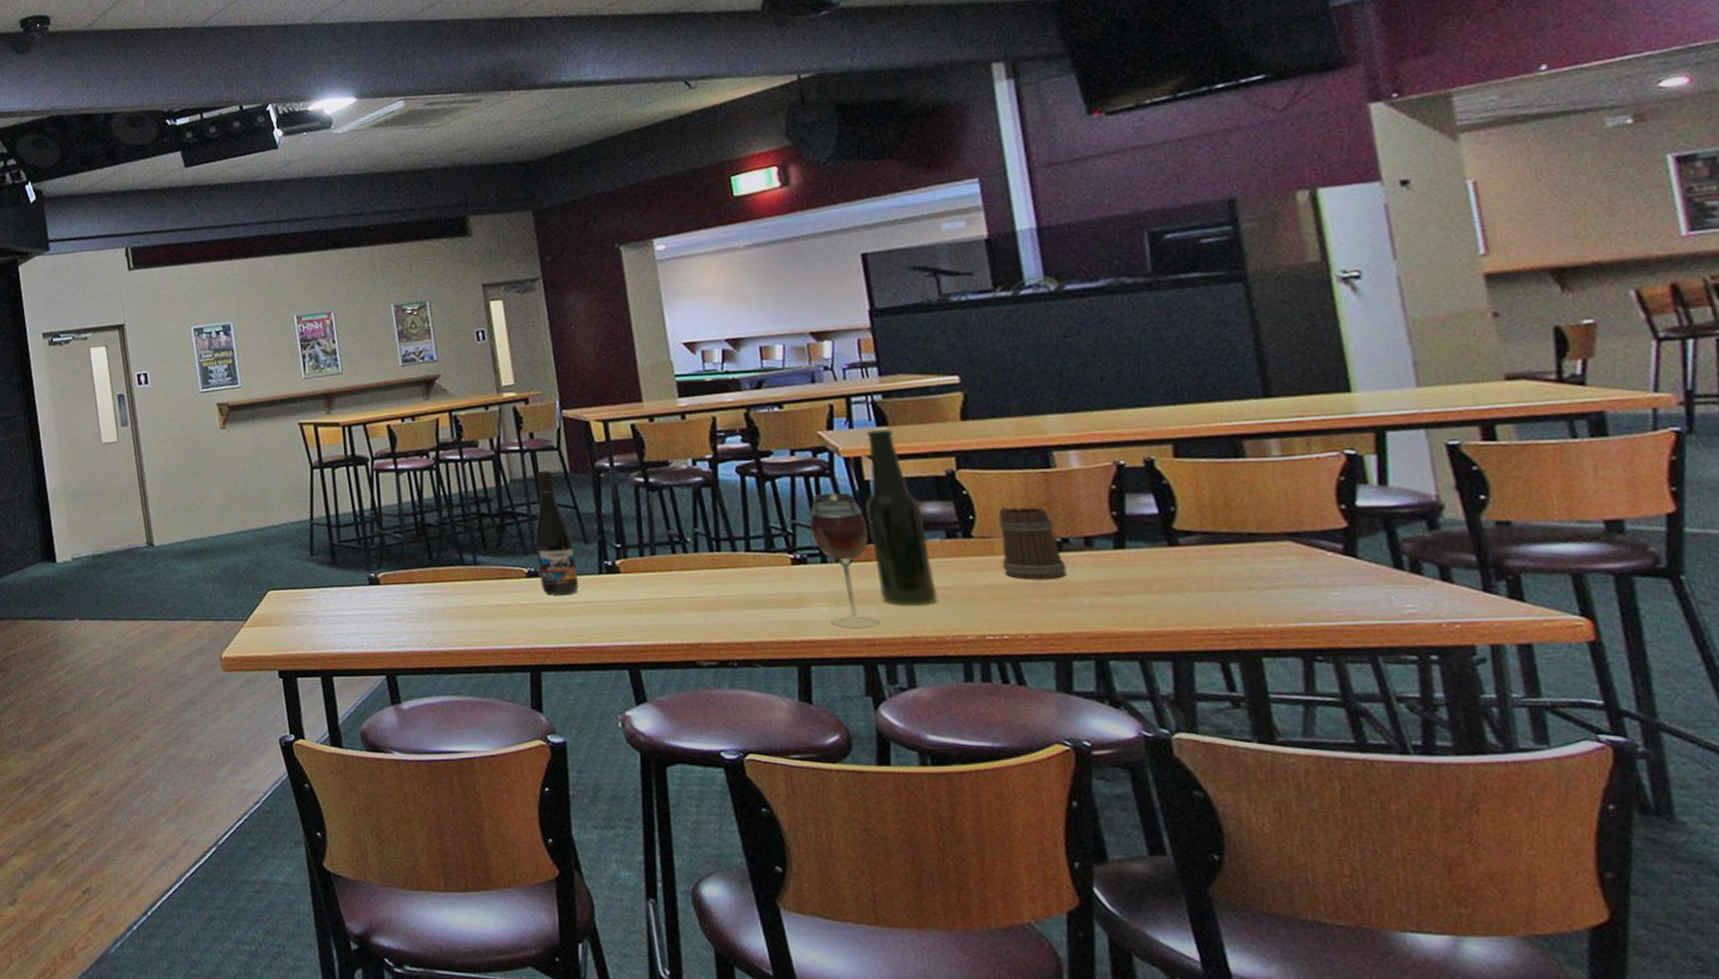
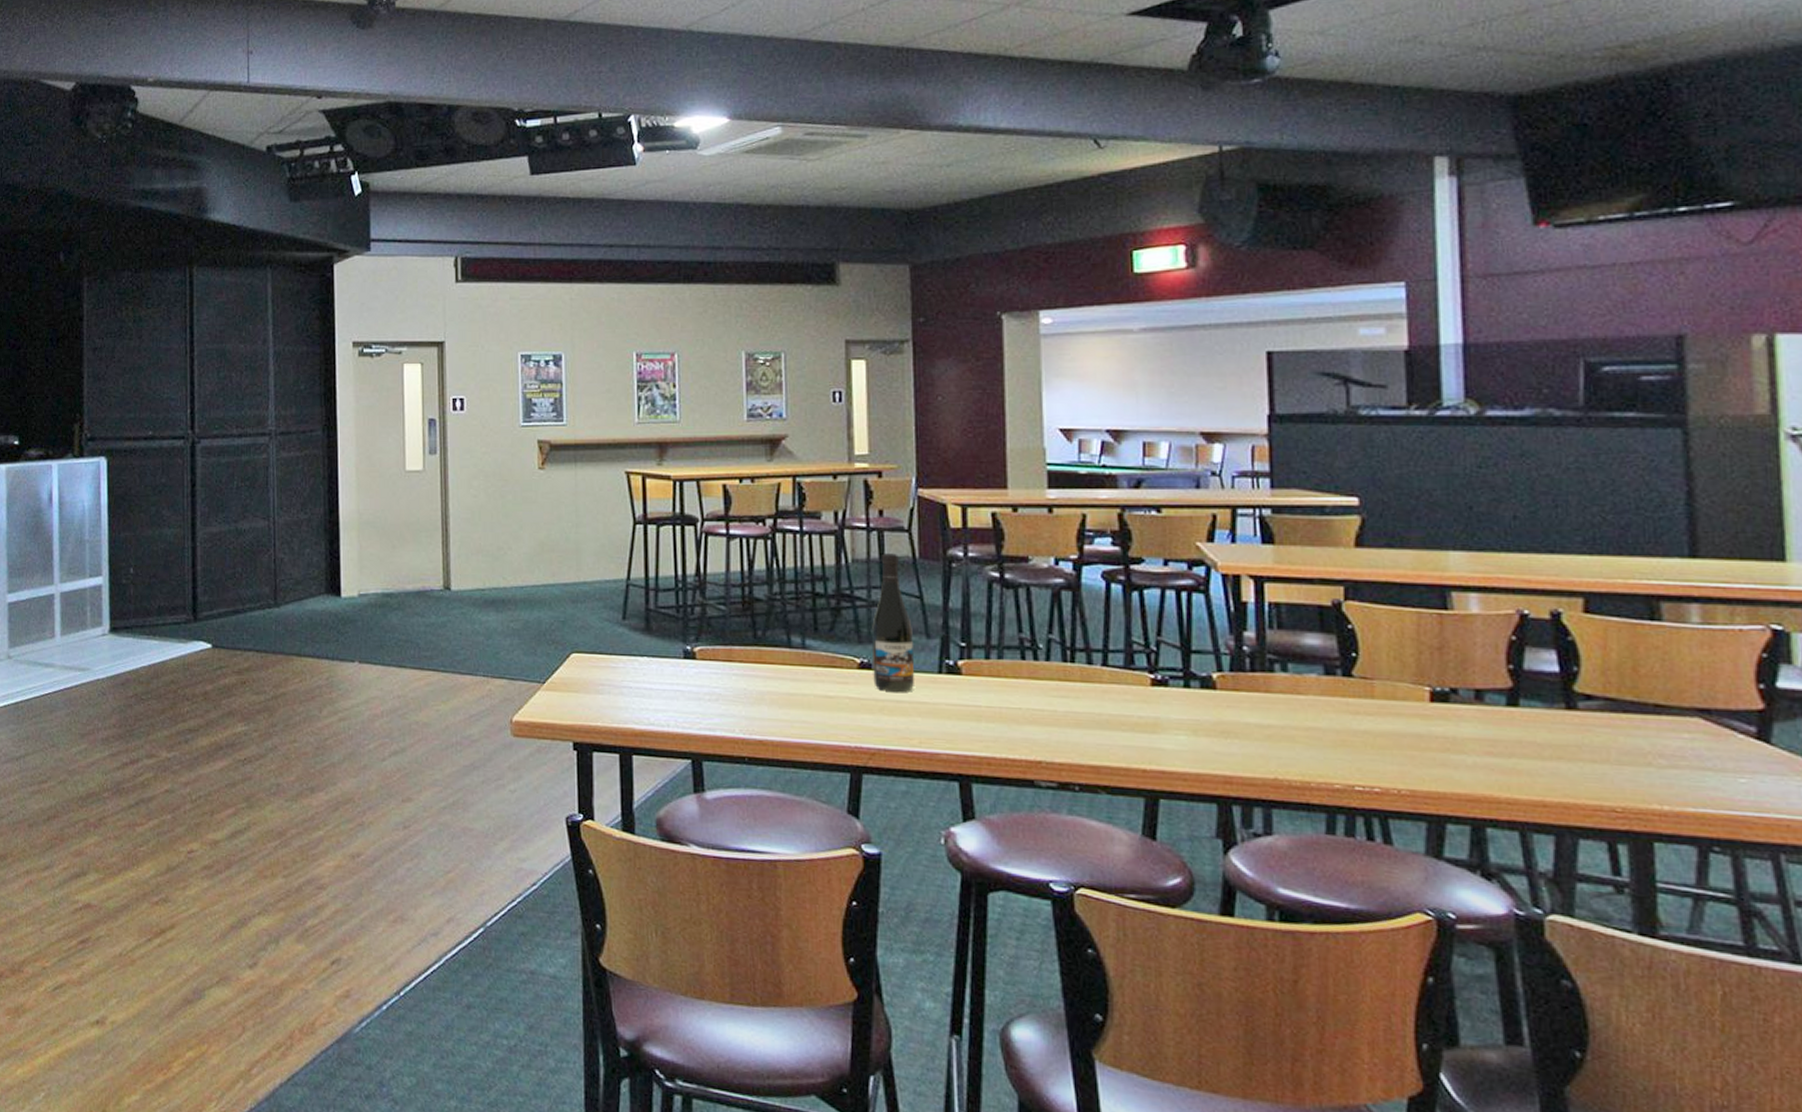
wineglass: present [809,492,880,629] -> none [1176,611,1240,765]
beer bottle: present [864,428,938,607] -> none [1238,547,1307,747]
beer mug: present [998,507,1067,582] -> none [1382,647,1452,733]

